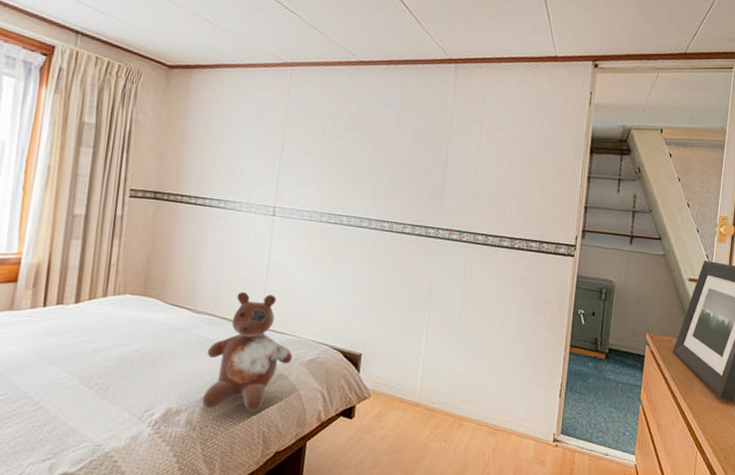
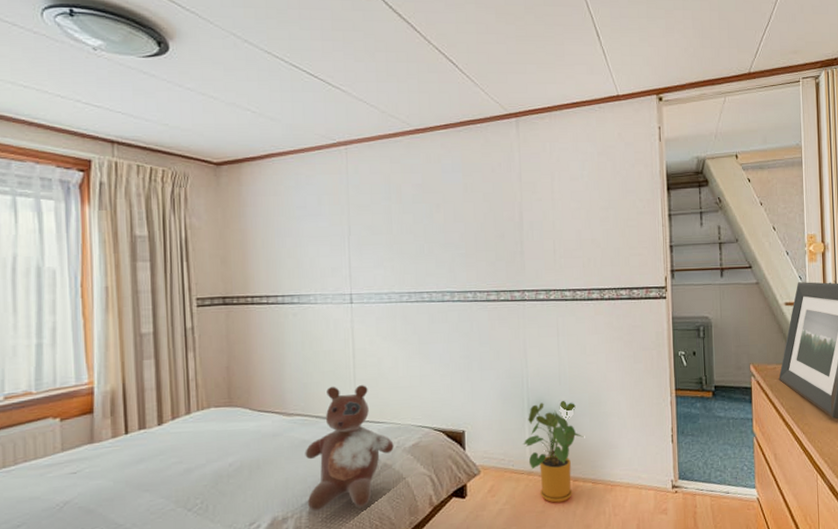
house plant: none [415,338,475,438] -> present [523,401,584,503]

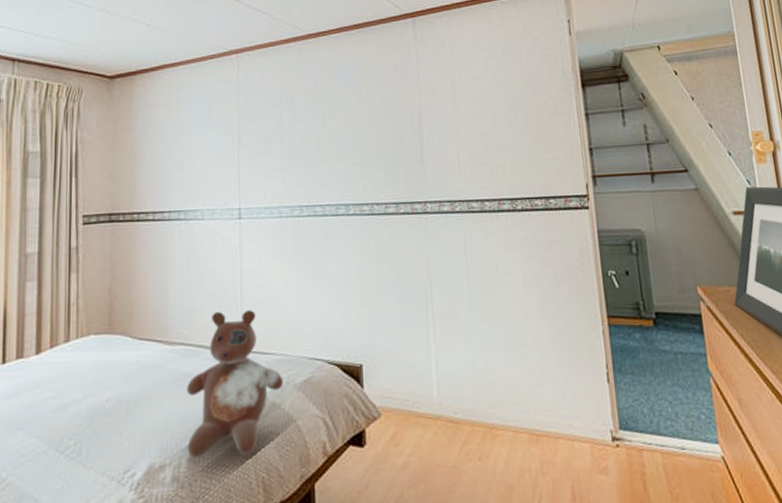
house plant: present [523,401,584,503] -> none [429,330,501,456]

